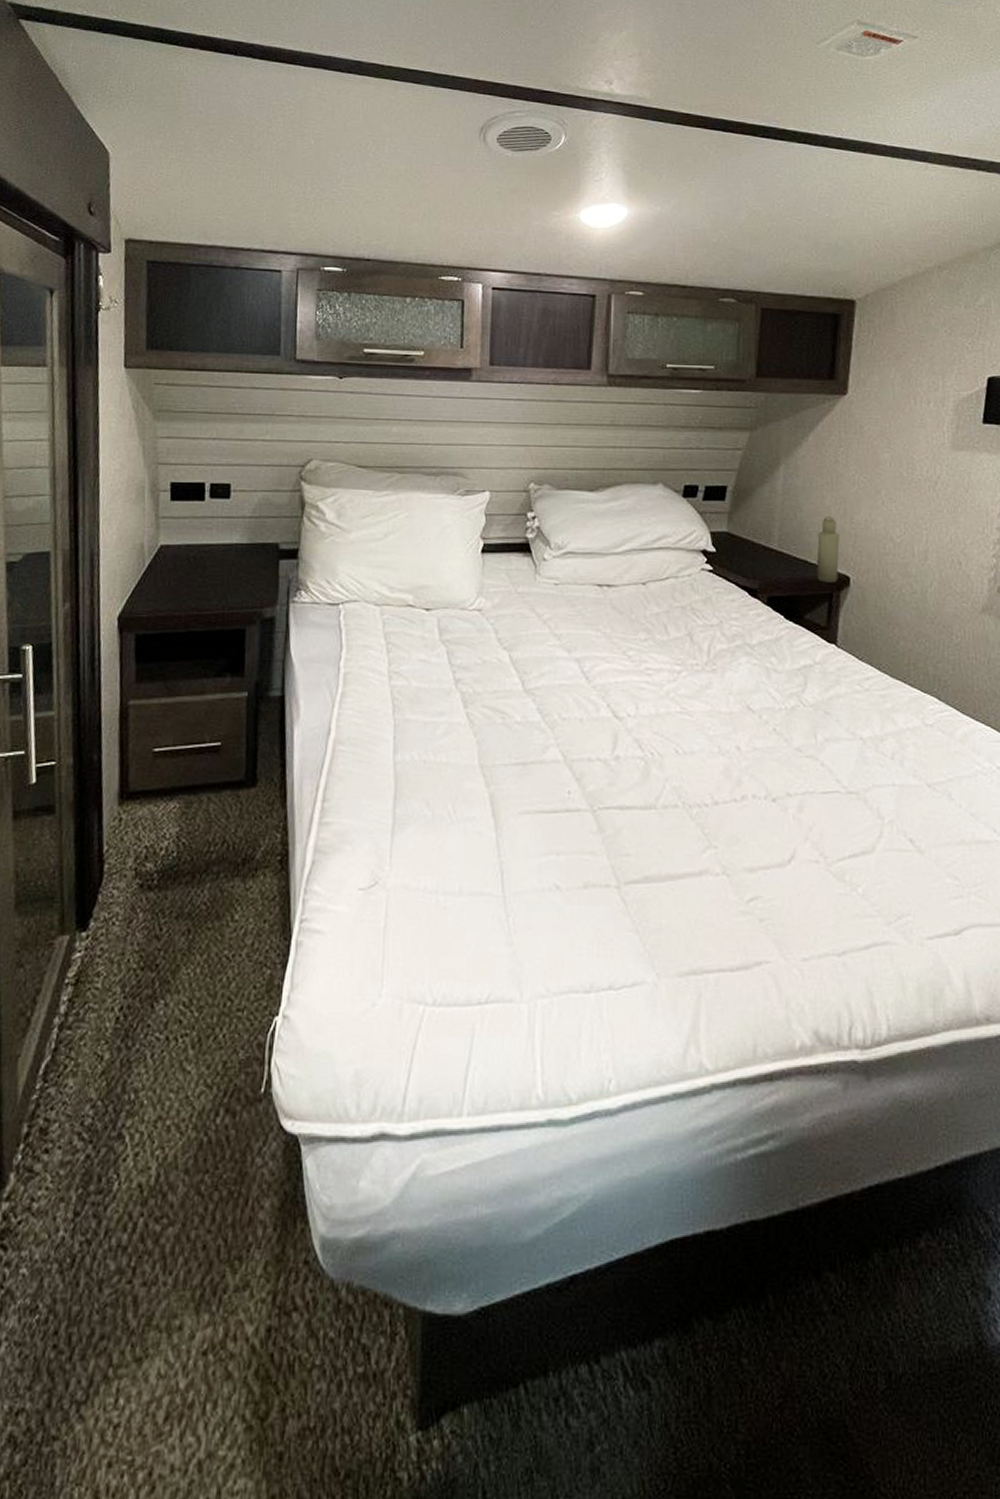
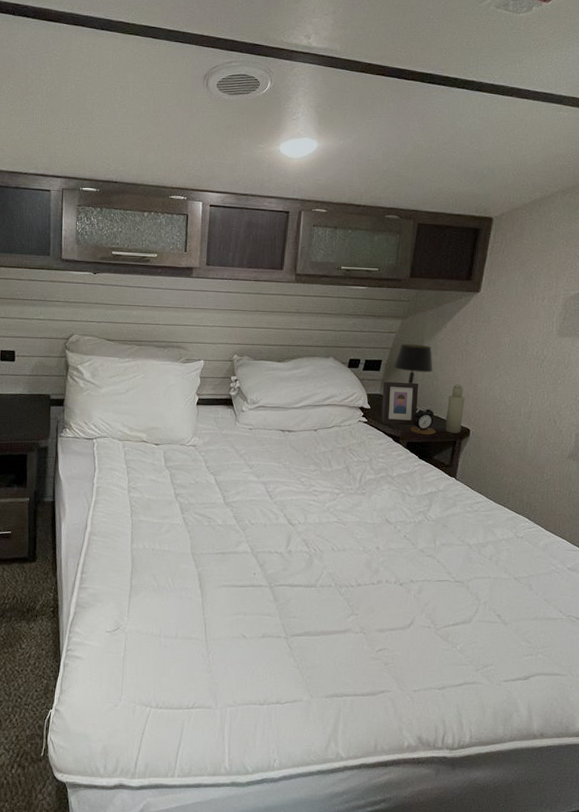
picture frame: none [730,514,778,573] -> present [381,381,419,425]
table lamp: none [742,464,795,517] -> present [393,344,433,383]
alarm clock: none [770,548,806,587] -> present [410,407,436,435]

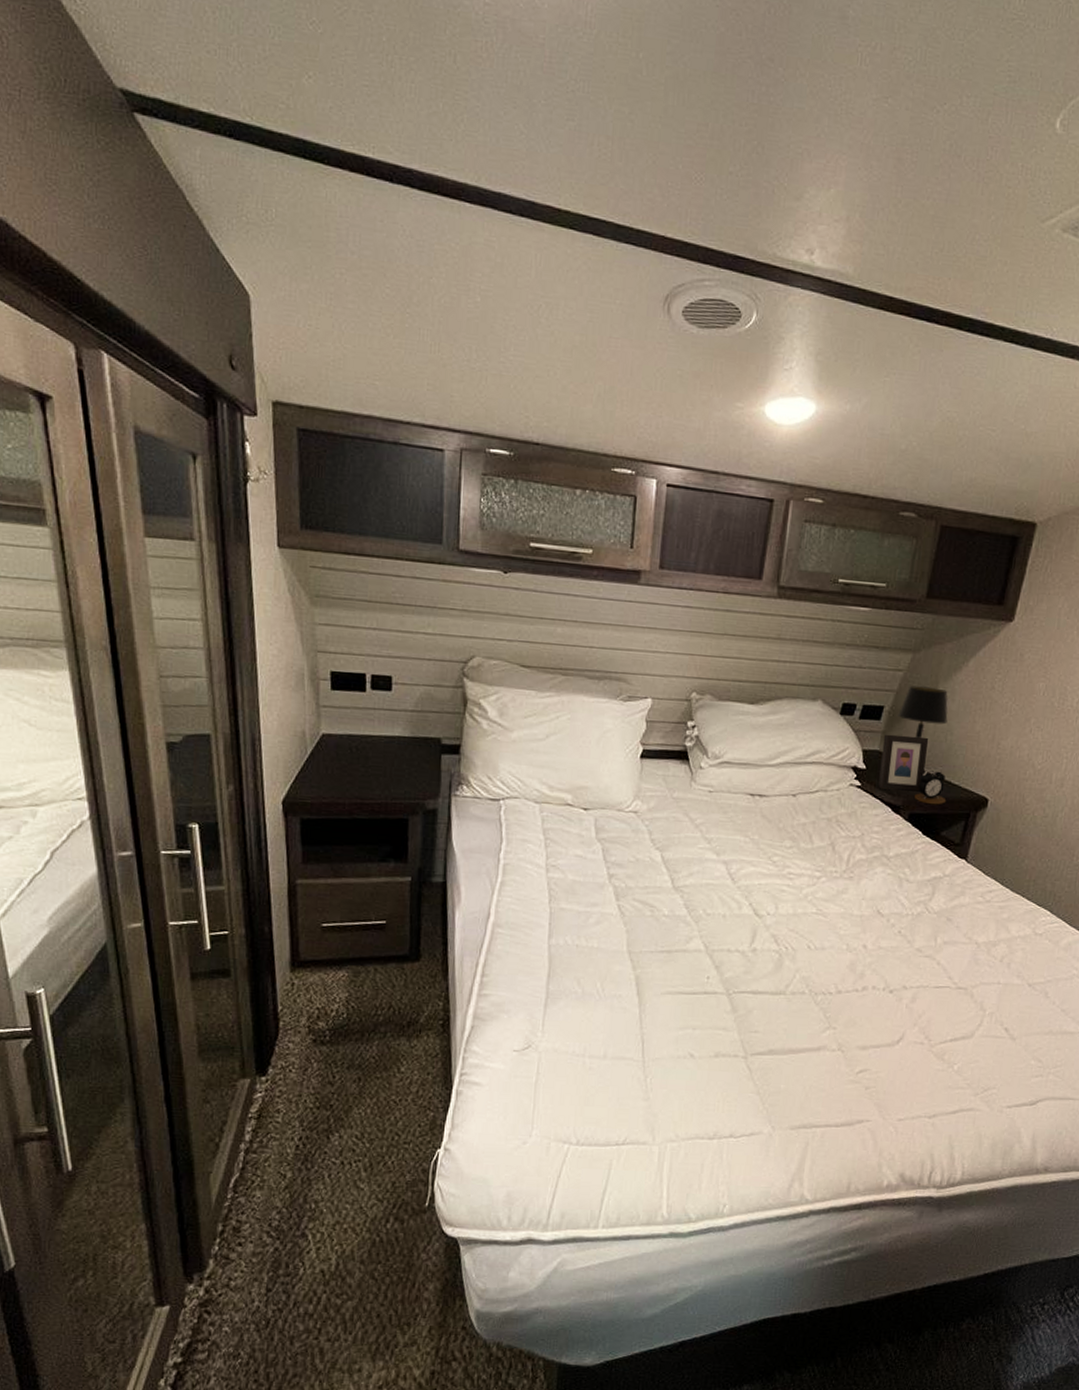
bottle: present [445,384,465,434] -> none [957,741,985,804]

